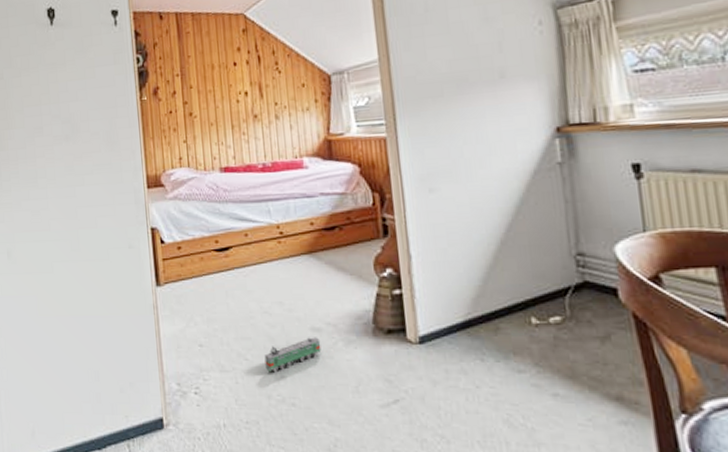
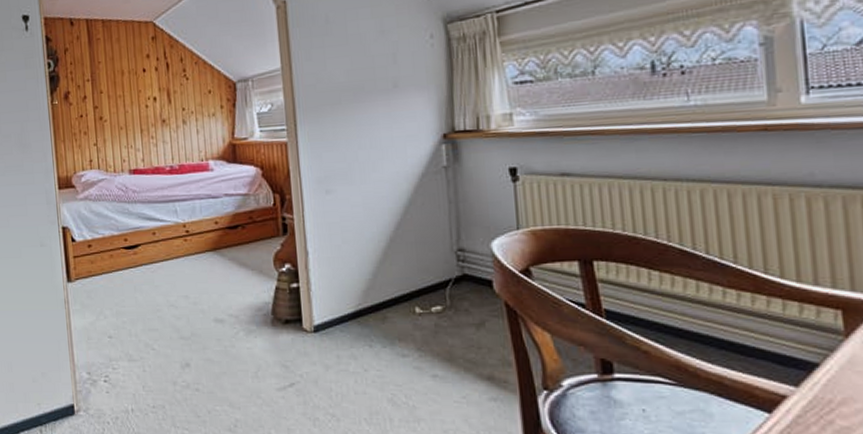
toy train: present [264,337,321,373] -> none [170,328,224,361]

